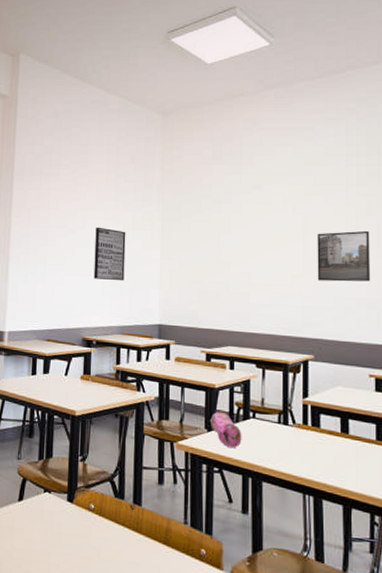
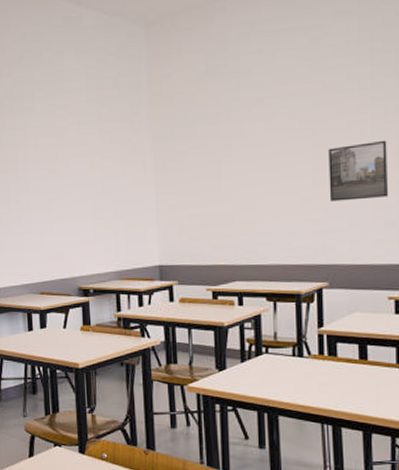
wall art: present [93,227,126,281] -> none [81,165,118,223]
pencil case: present [210,411,242,448] -> none [220,349,255,386]

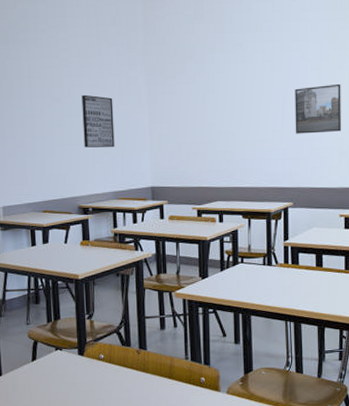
wall art: none [81,165,118,223] -> present [81,94,115,148]

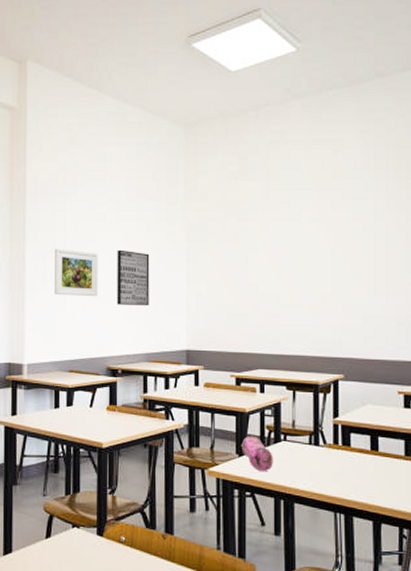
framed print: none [21,95,66,141] -> present [54,248,98,297]
pencil case: none [203,260,232,291] -> present [241,435,273,472]
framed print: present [295,83,342,134] -> none [346,246,400,299]

